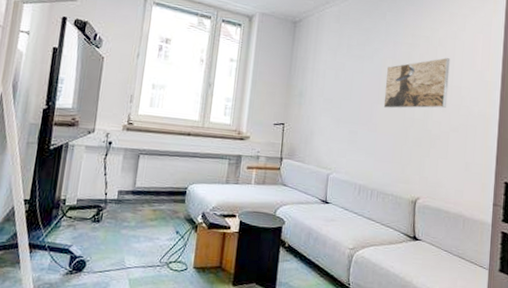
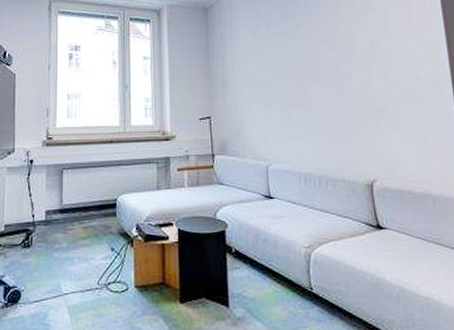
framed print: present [383,58,450,109] -> none [313,22,388,86]

